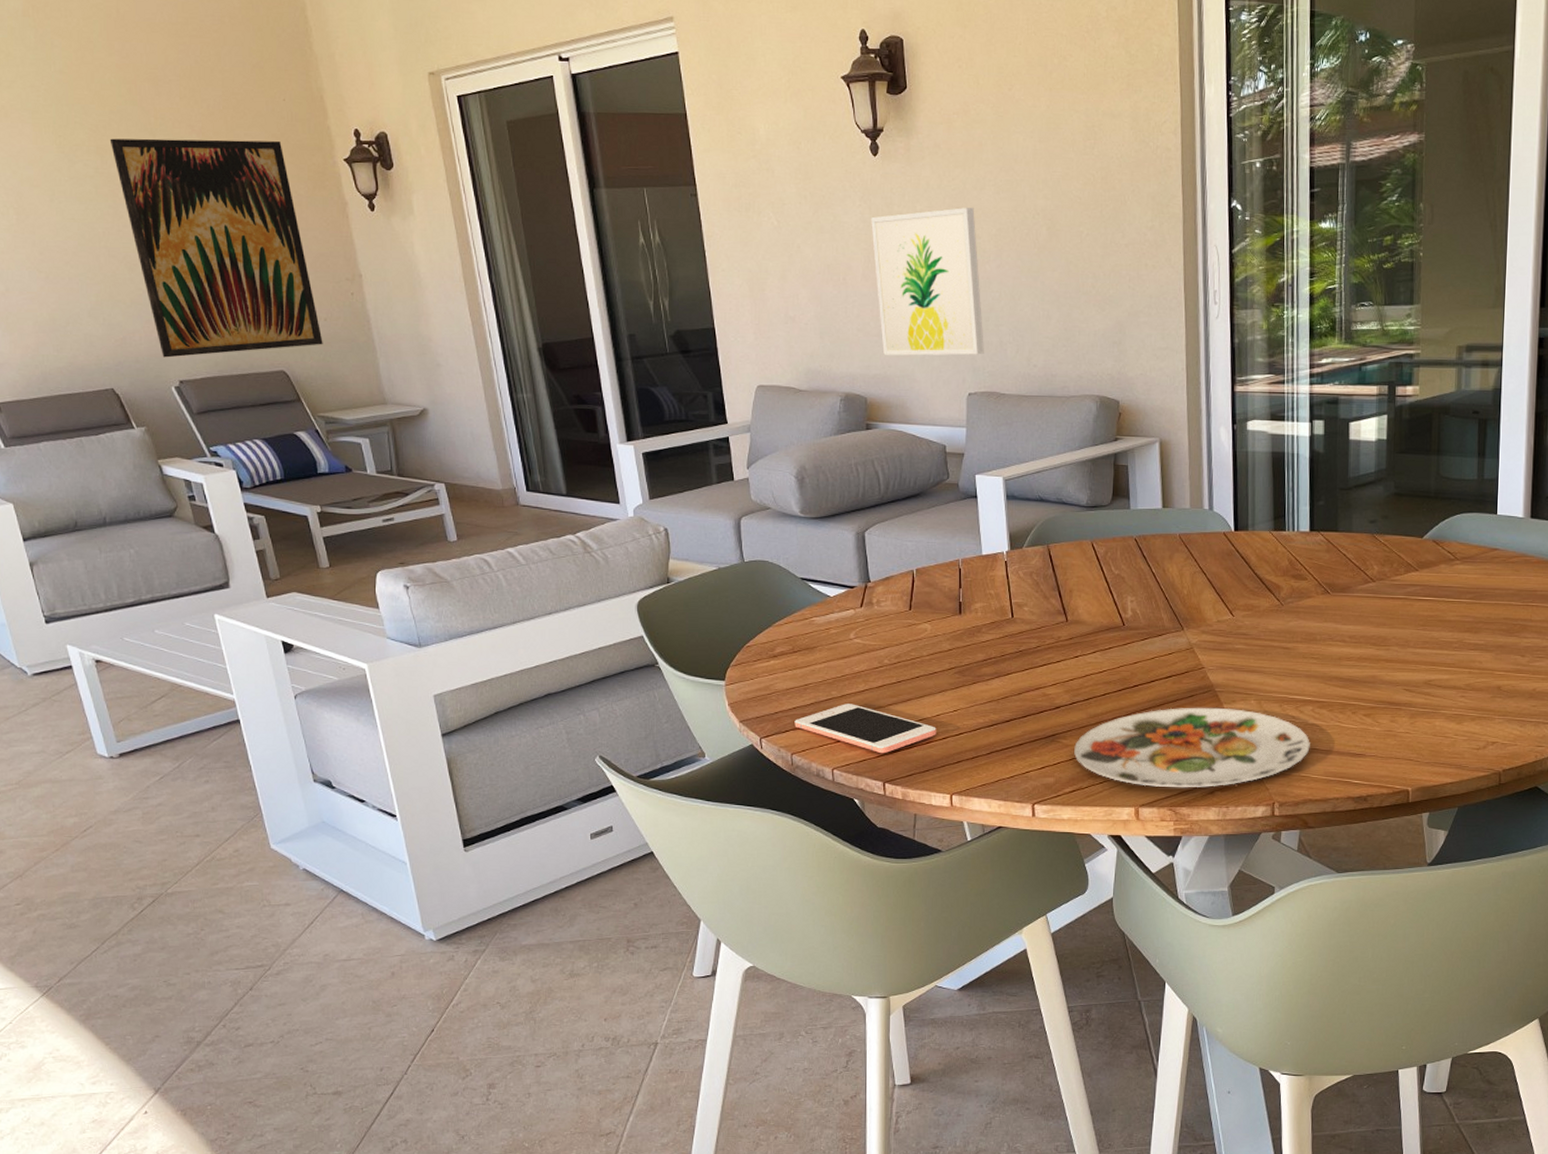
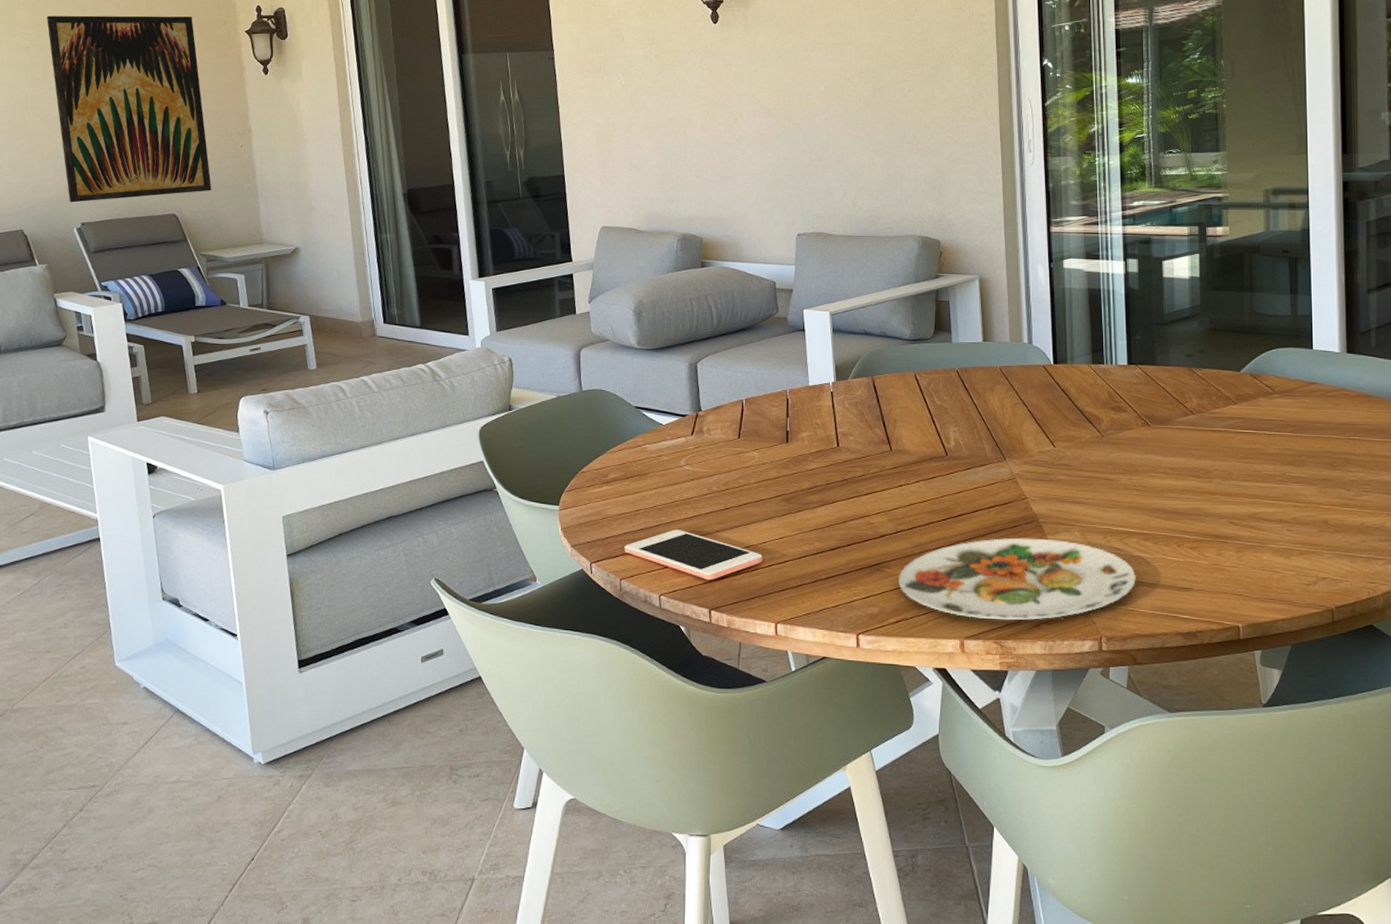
wall art: present [871,207,984,356] -> none [710,67,813,200]

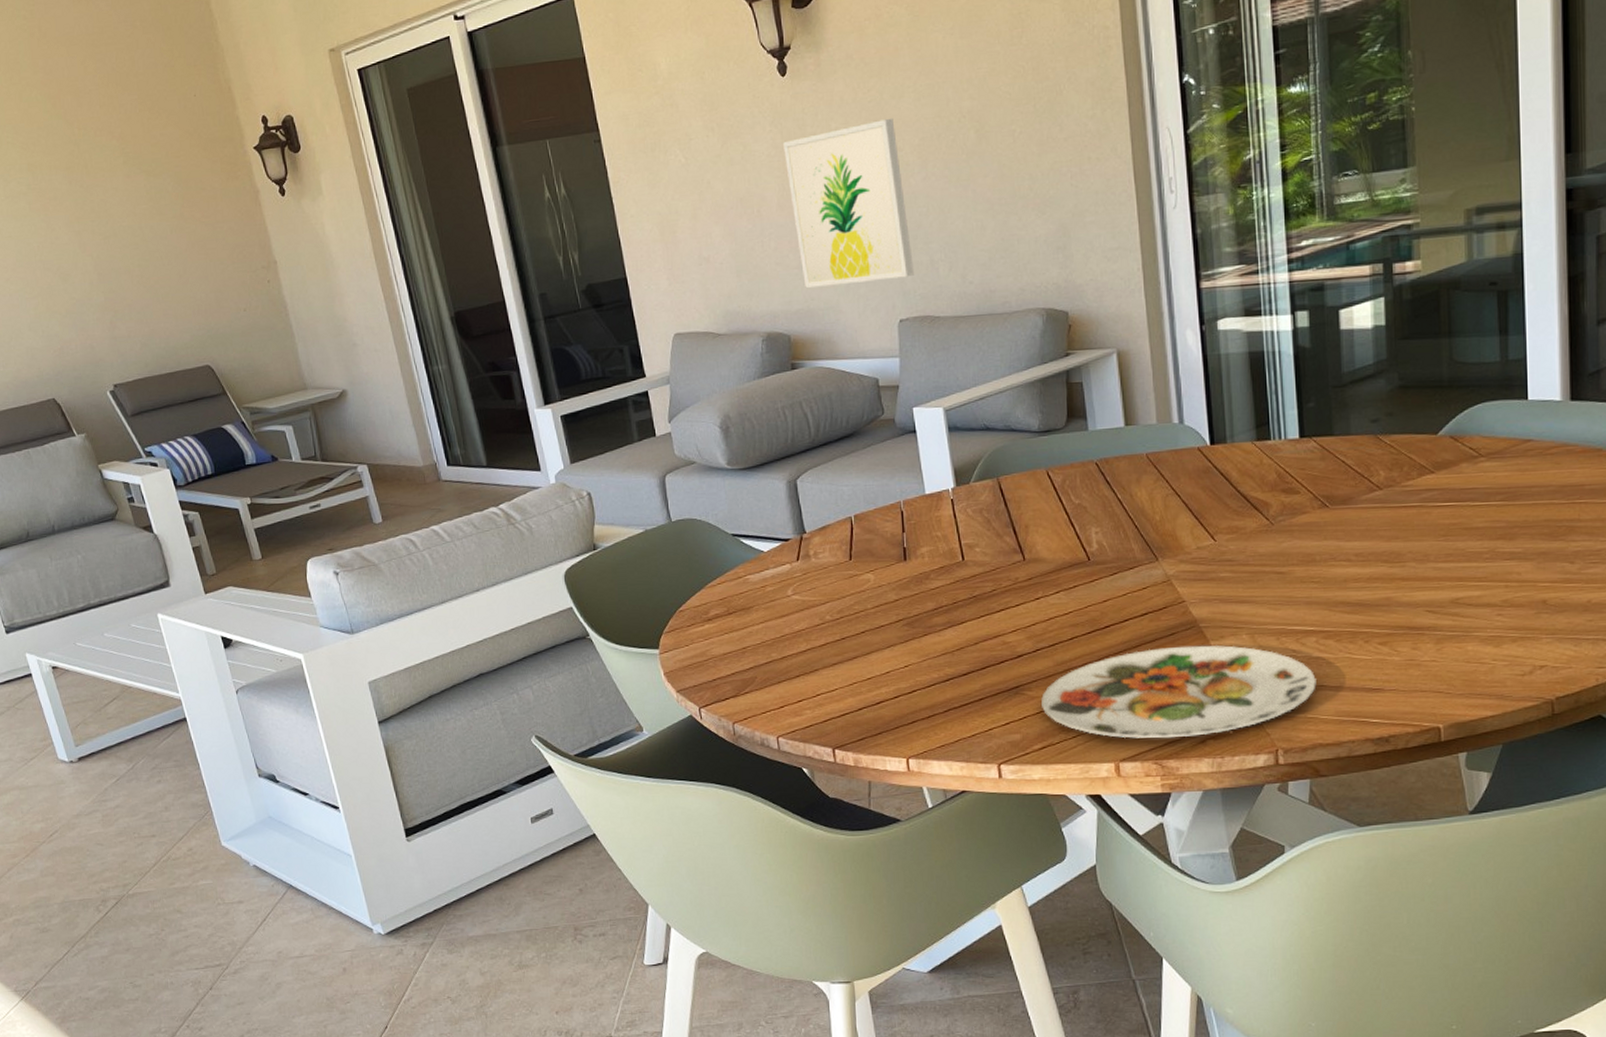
wall art: present [46,15,212,203] -> none [39,137,244,364]
cell phone: present [624,530,762,581] -> none [734,665,887,718]
wall art: none [710,67,813,200] -> present [783,118,914,288]

